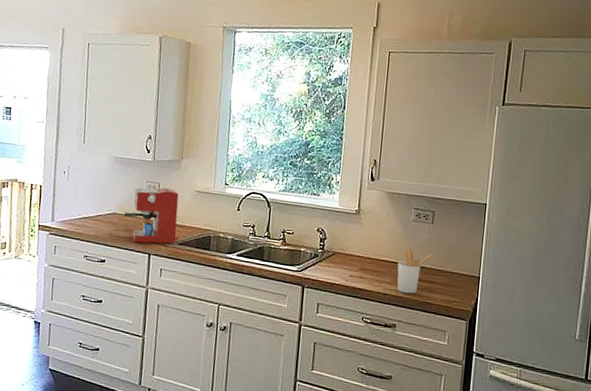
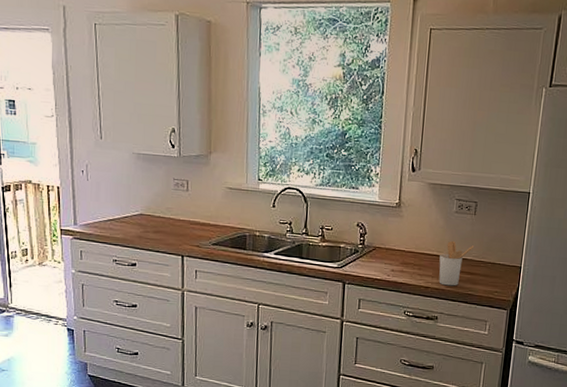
coffee maker: present [123,187,179,244] -> none [152,185,210,245]

